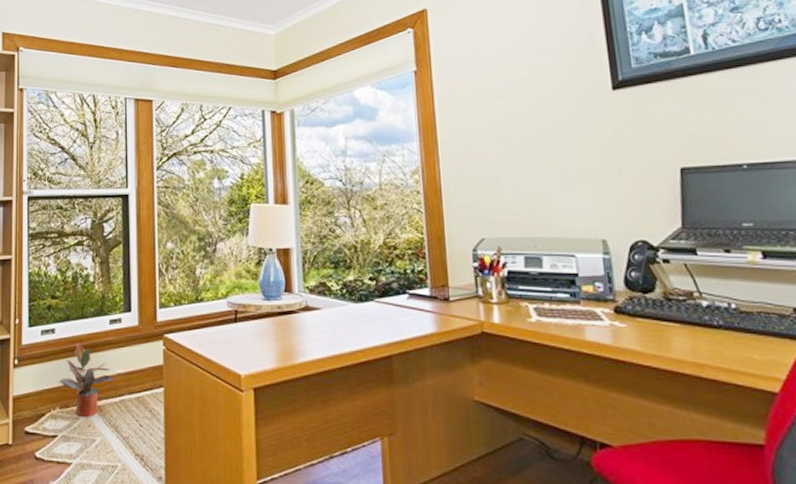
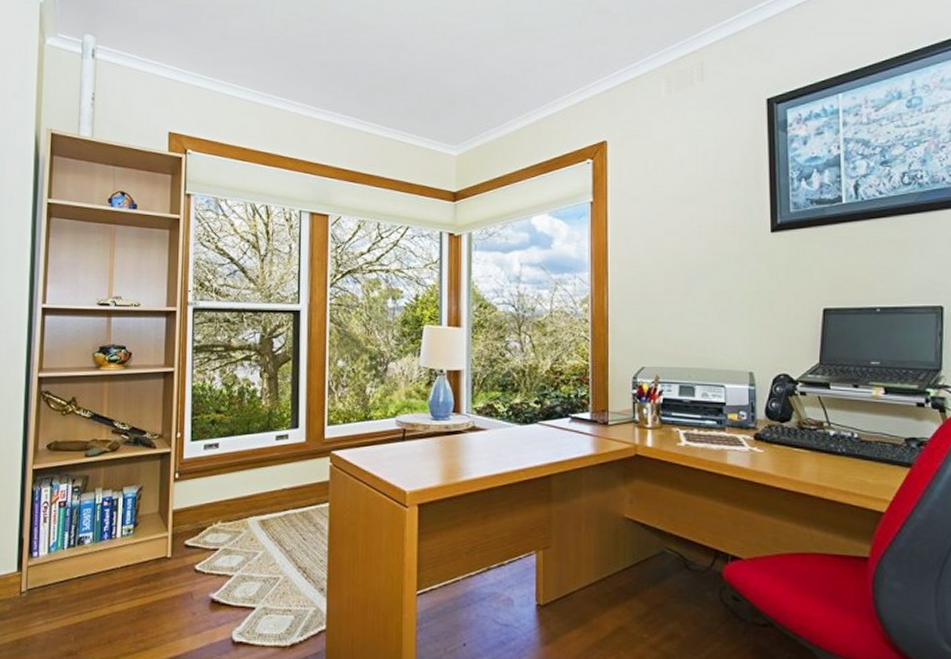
potted plant: present [58,343,116,418] -> none [221,458,281,532]

